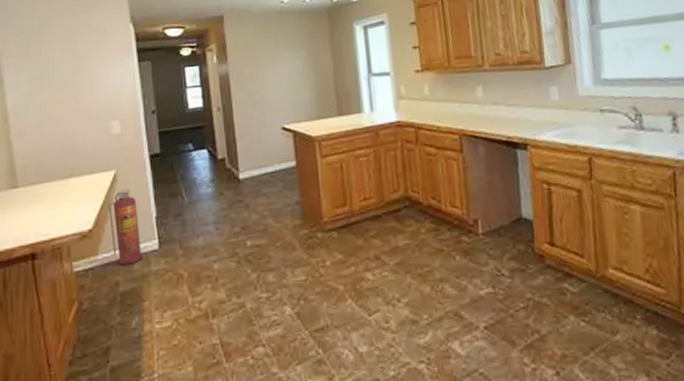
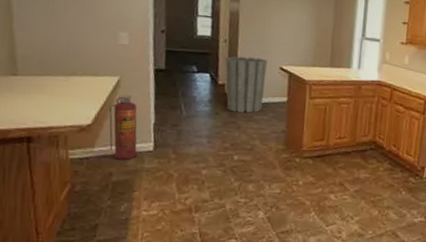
trash can: none [222,120,270,189] -> present [225,56,268,113]

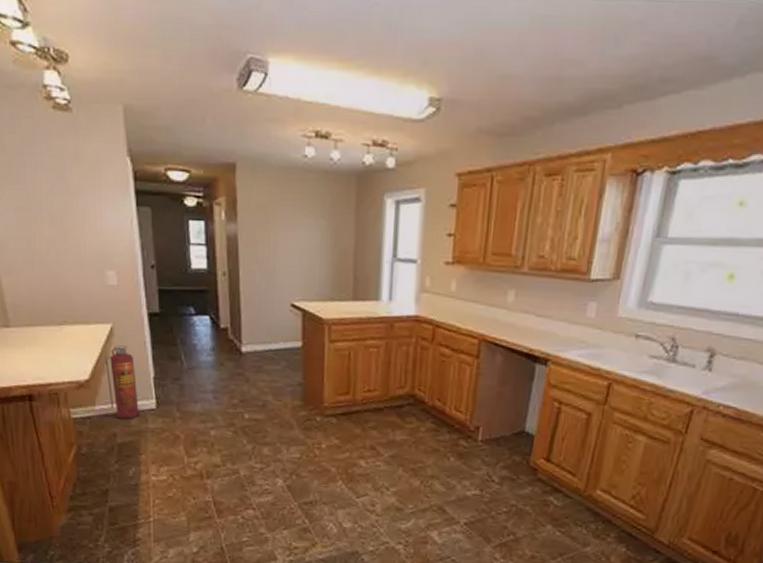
trash can: present [225,56,268,113] -> none [226,292,275,363]

